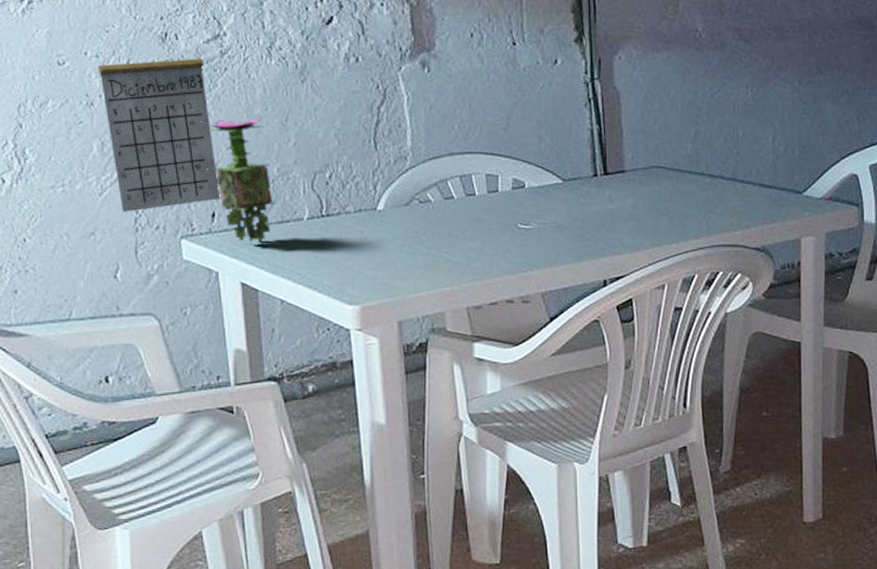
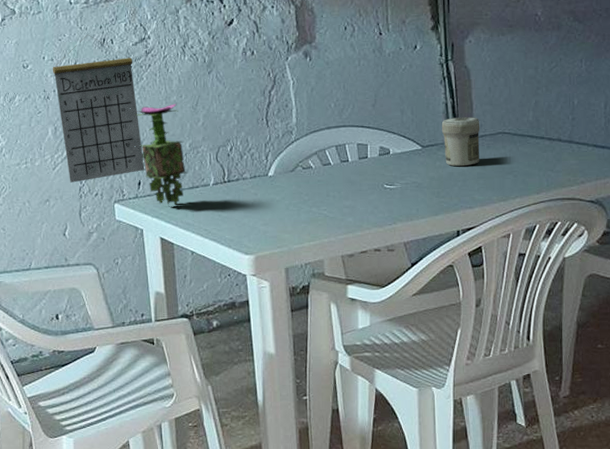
jar: none [586,147,631,204] -> present [441,117,480,166]

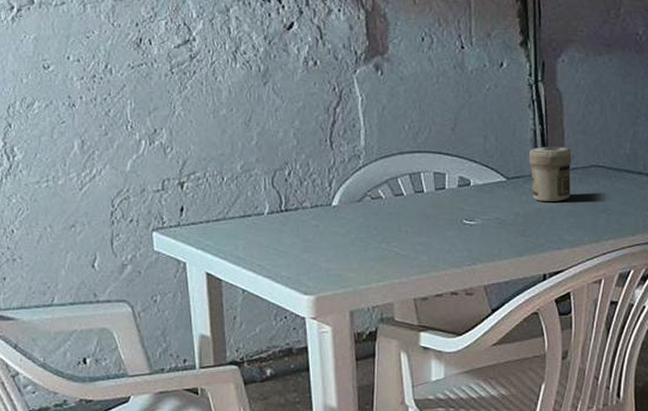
calendar: present [52,34,145,183] -> none [78,32,189,206]
flower: present [135,103,188,206] -> none [177,117,239,237]

